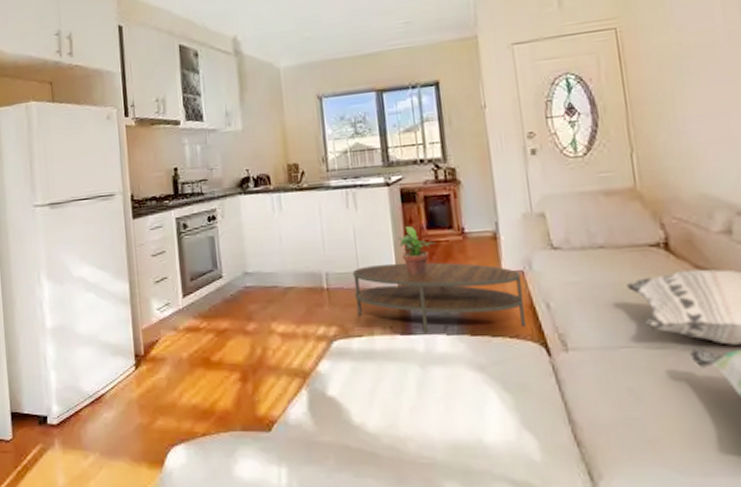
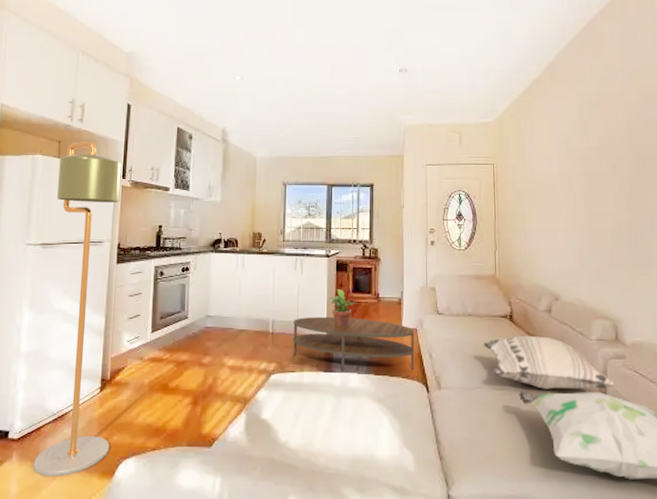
floor lamp: none [54,76,155,466] -> present [33,141,122,476]

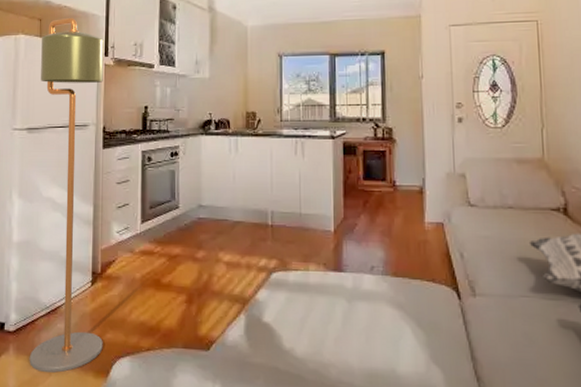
coffee table: present [292,316,415,373] -> none [294,207,442,273]
potted plant: present [330,289,358,326] -> none [337,176,370,219]

